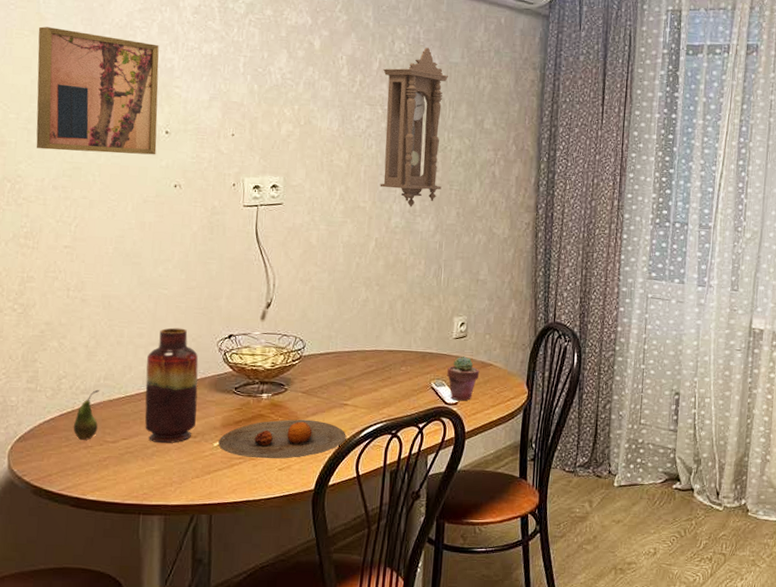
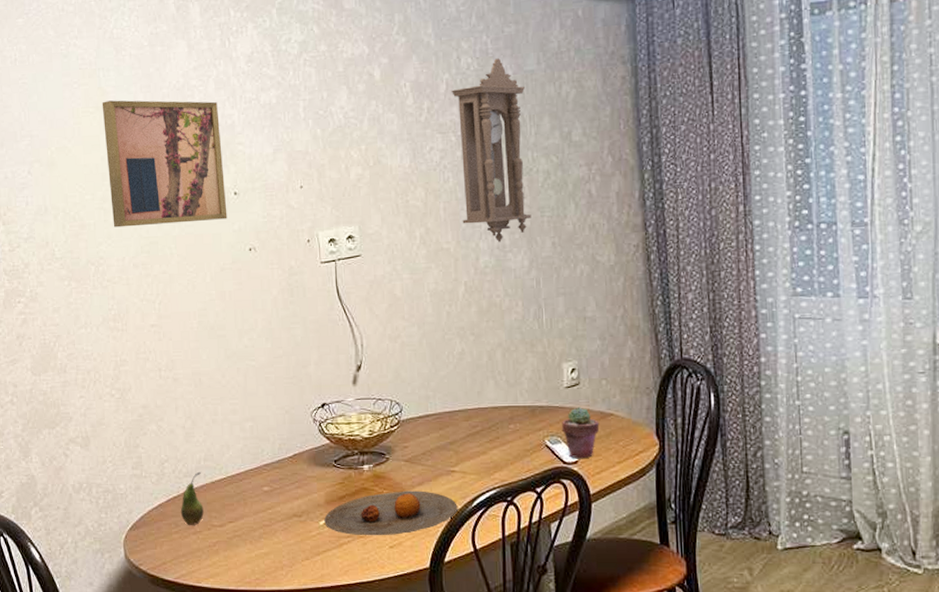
vase: present [144,327,199,444] -> none [242,400,299,525]

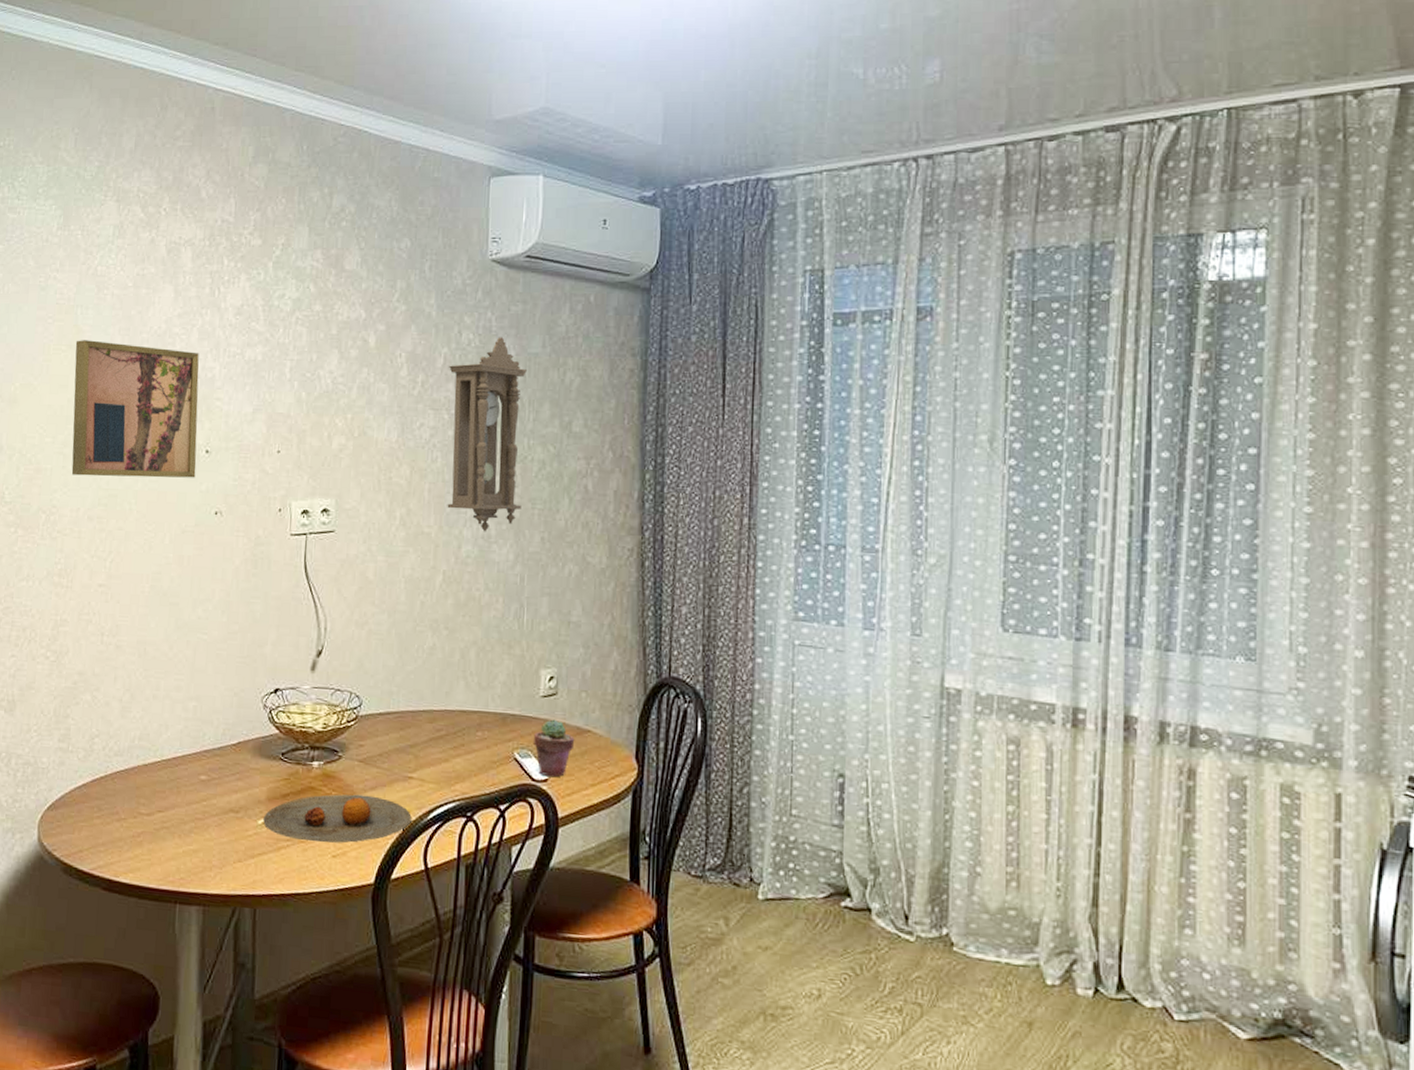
fruit: present [180,471,204,525] -> none [105,751,134,811]

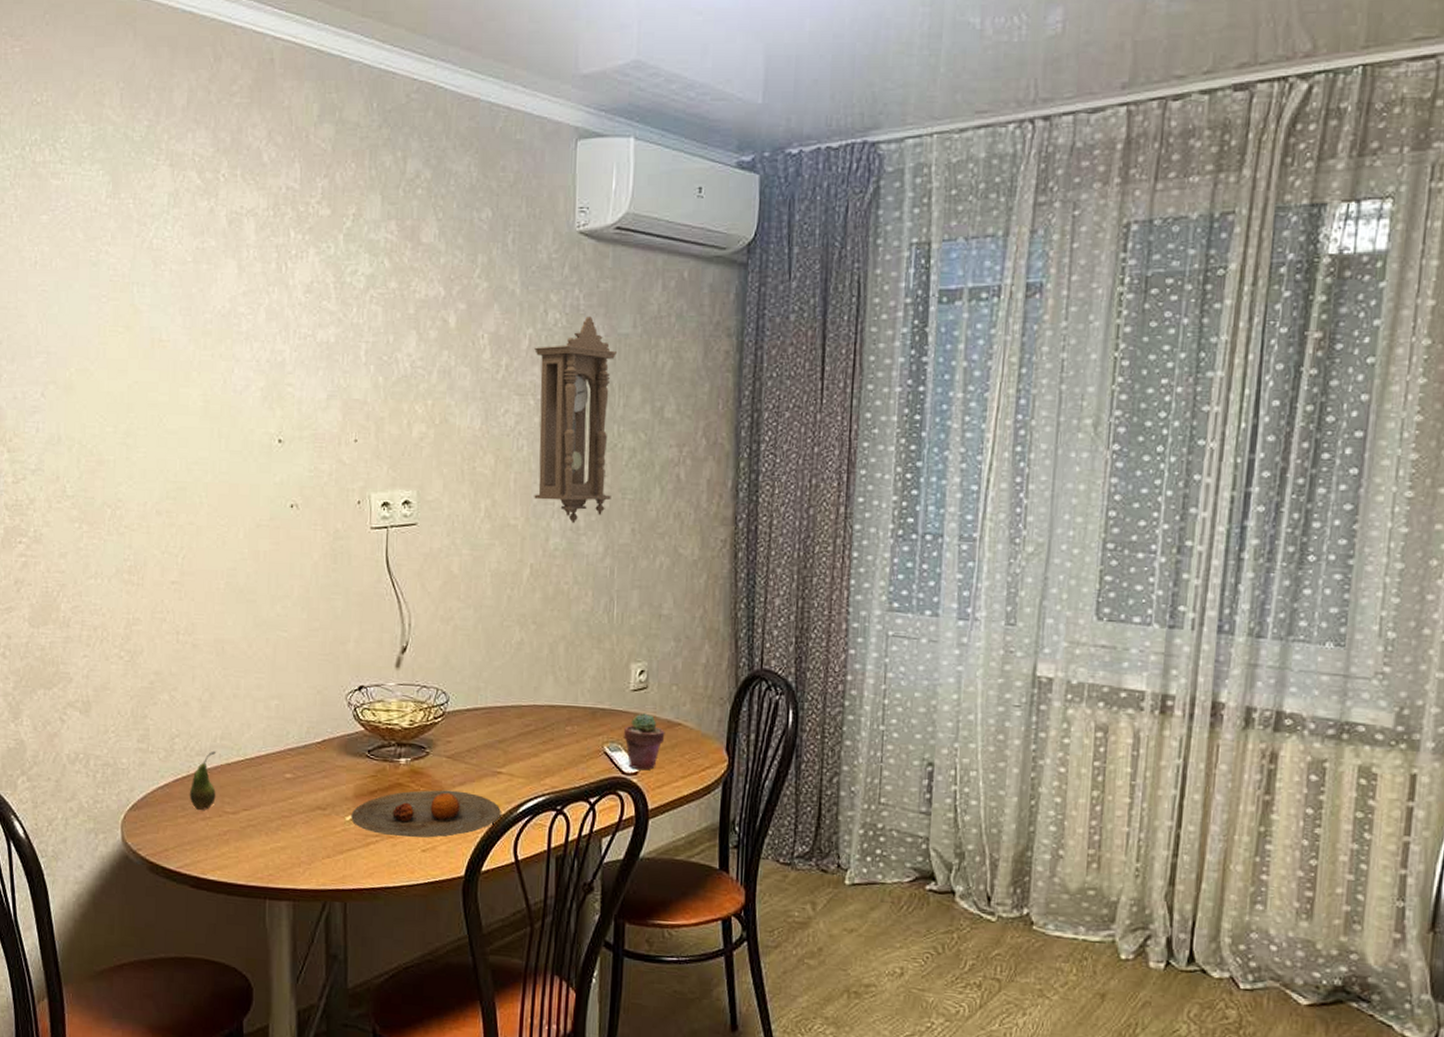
wall art: present [71,340,199,478] -> none [133,321,269,469]
fruit: none [105,751,134,811] -> present [189,751,216,810]

